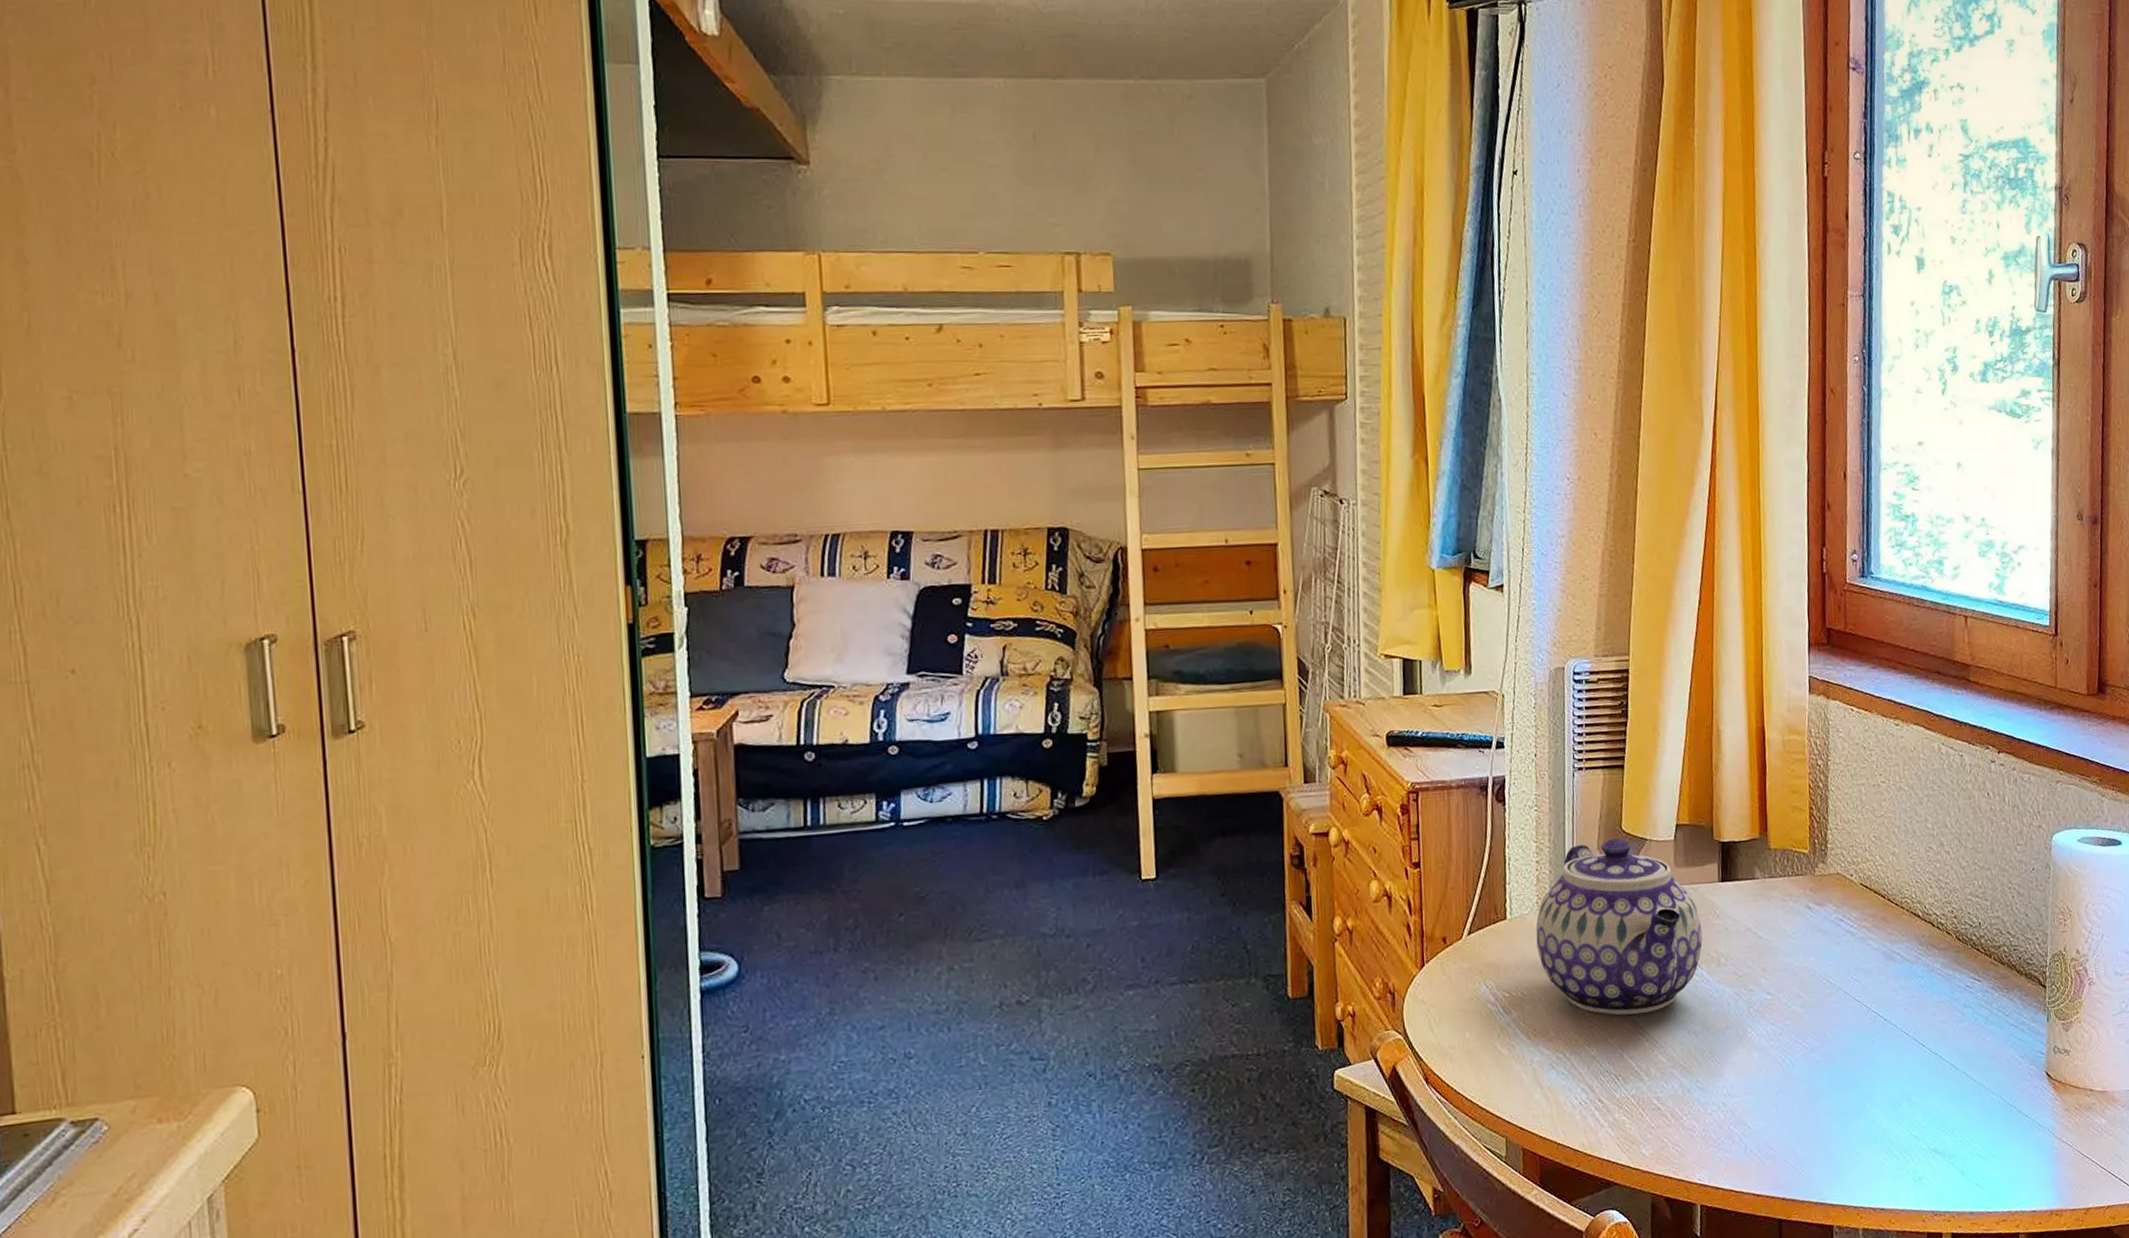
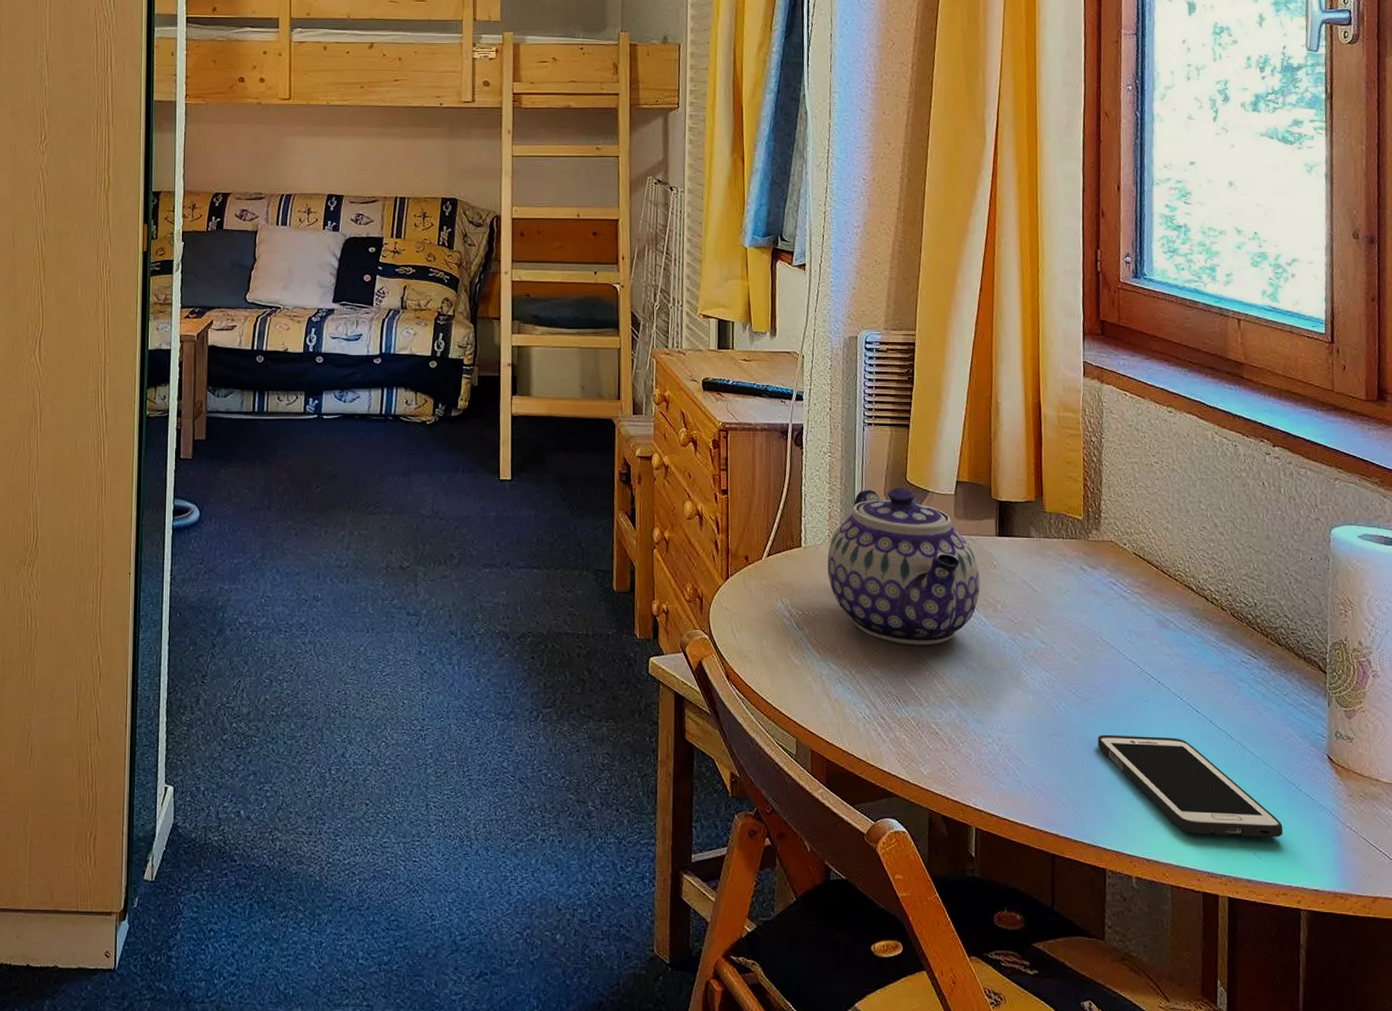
cell phone: none [1824,1076,2004,1174] -> present [1097,734,1283,838]

